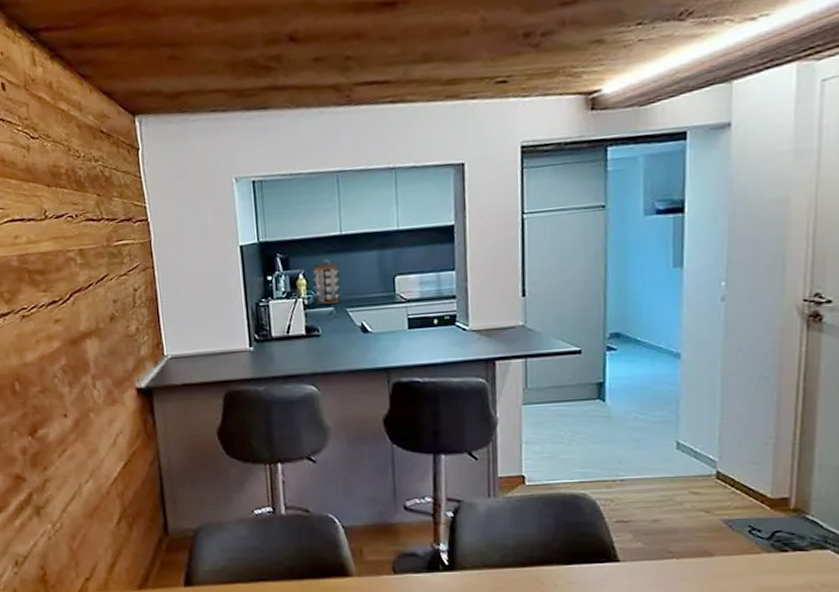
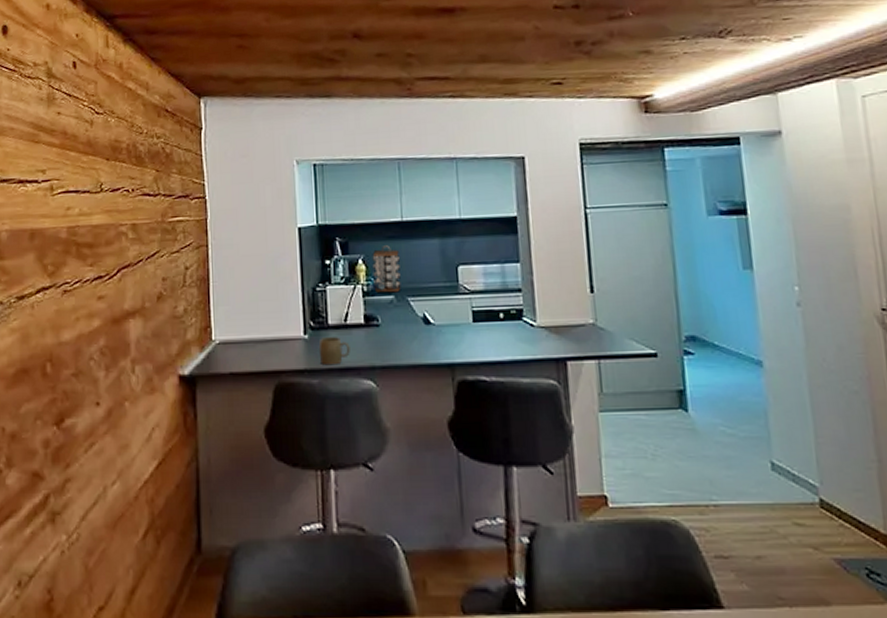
mug: none [263,348,293,374] -> present [318,337,350,366]

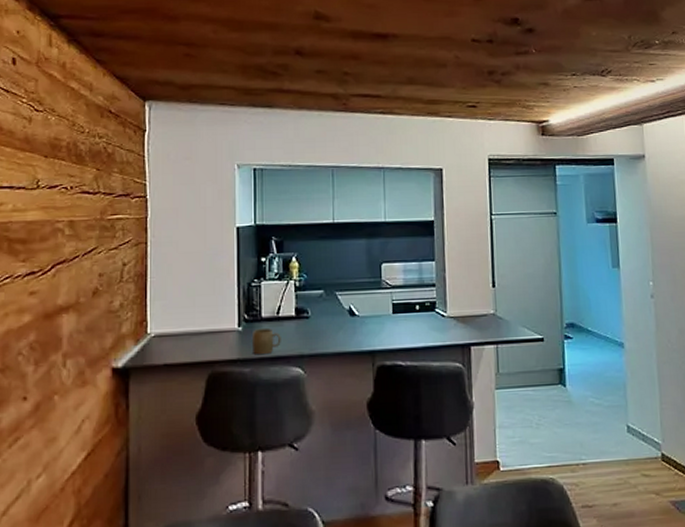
spice rack: present [372,245,401,293] -> none [305,244,330,288]

